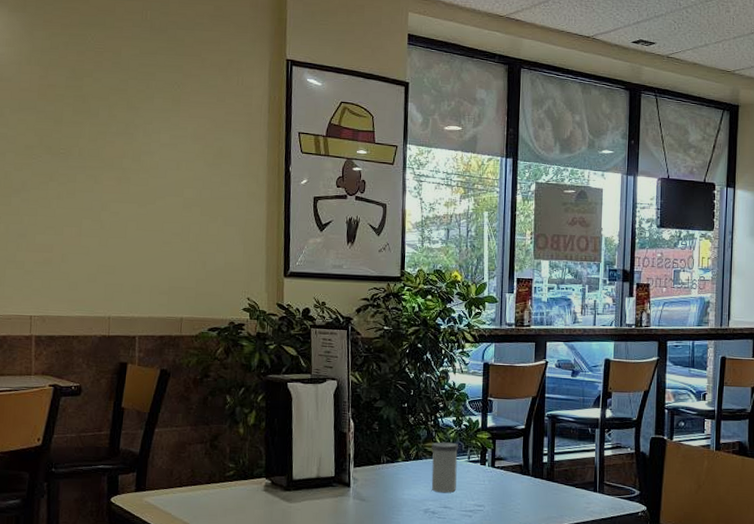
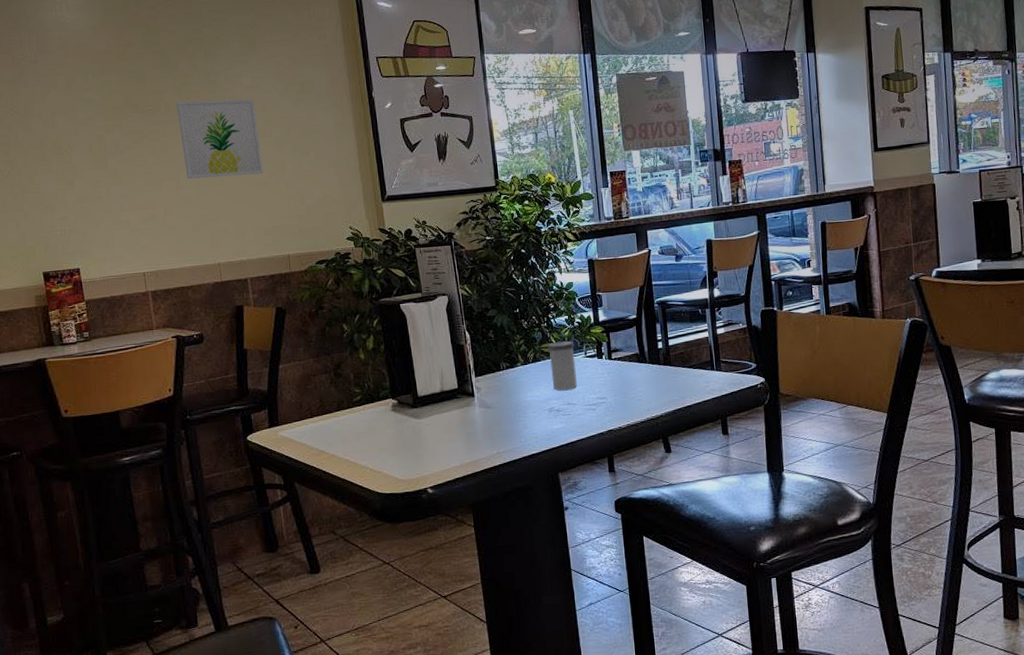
wall art: none [89,149,170,232] -> present [177,99,264,179]

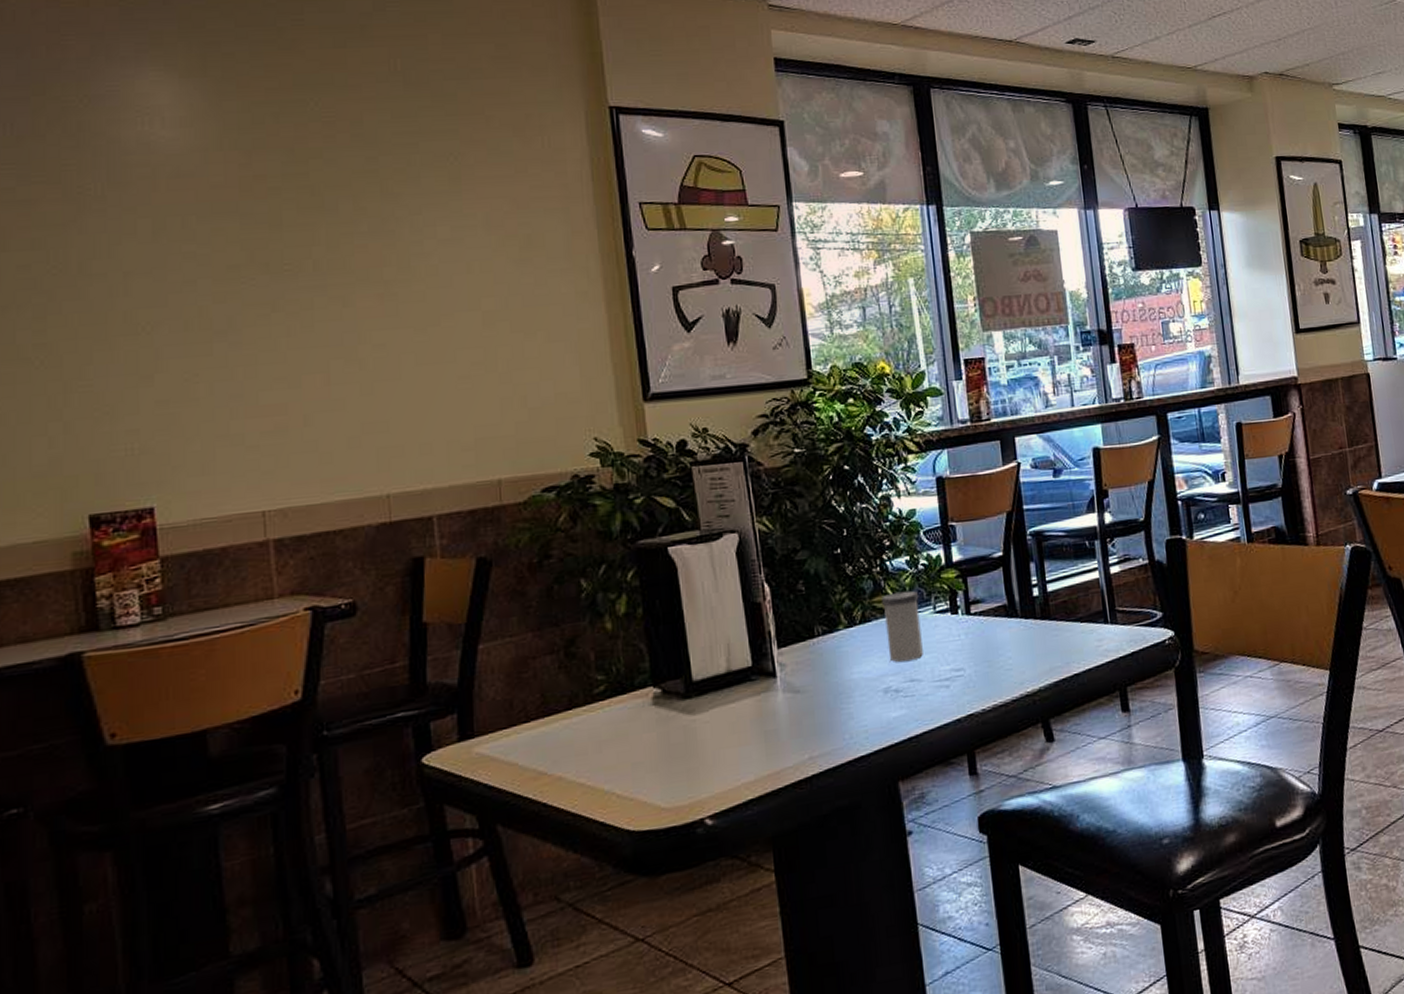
wall art: present [177,99,264,179] -> none [332,257,465,371]

